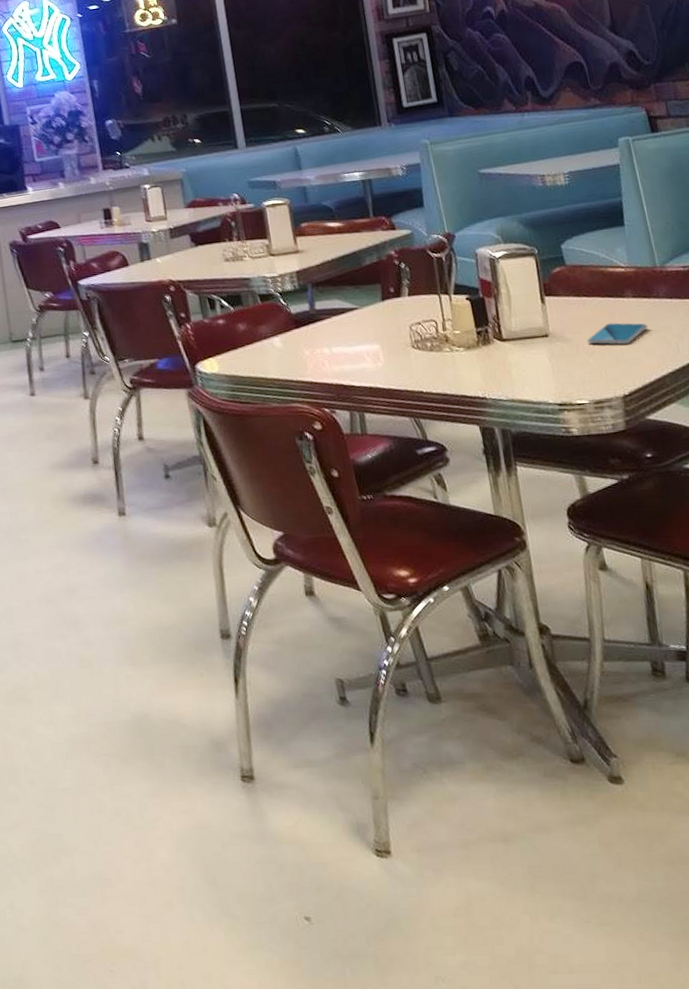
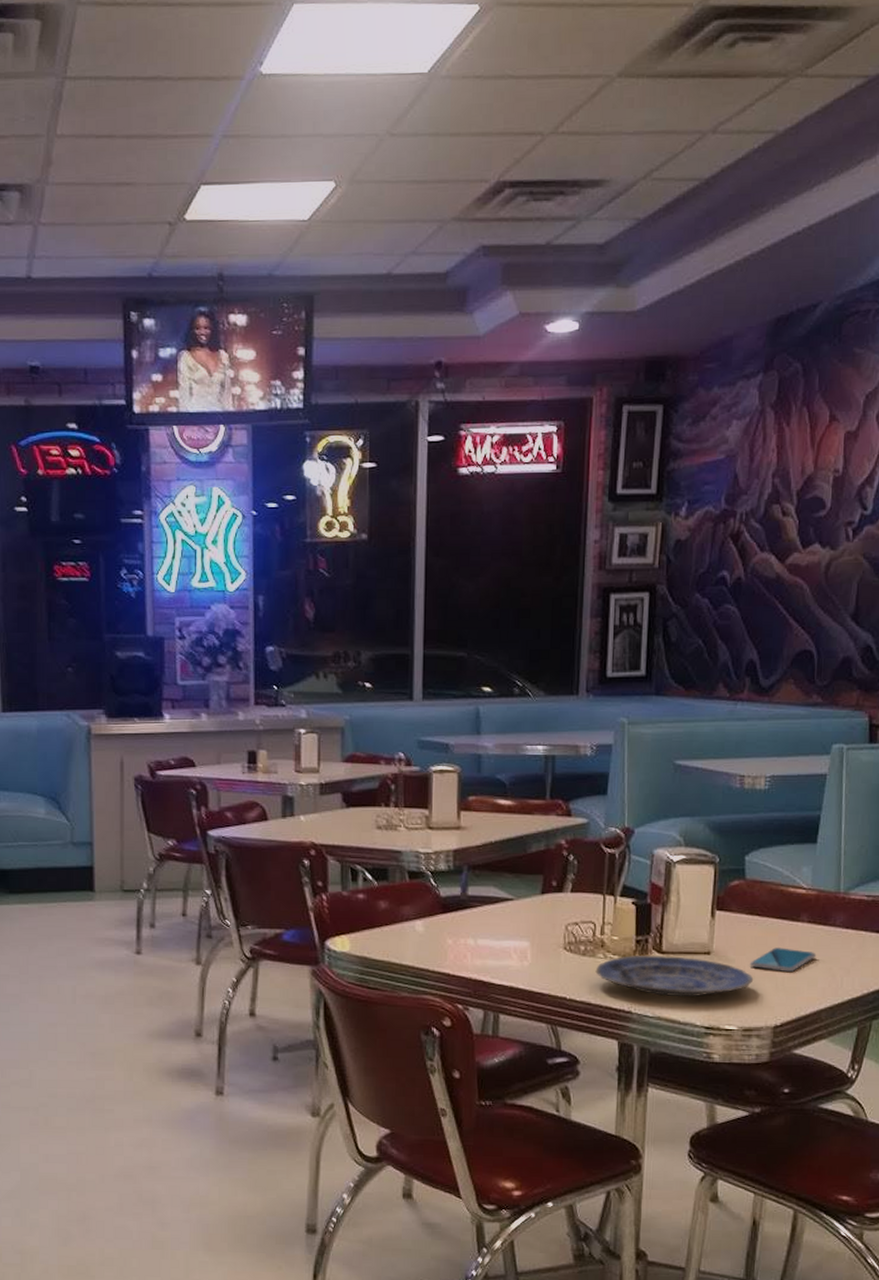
plate: none [445,342,594,380] -> present [595,954,754,997]

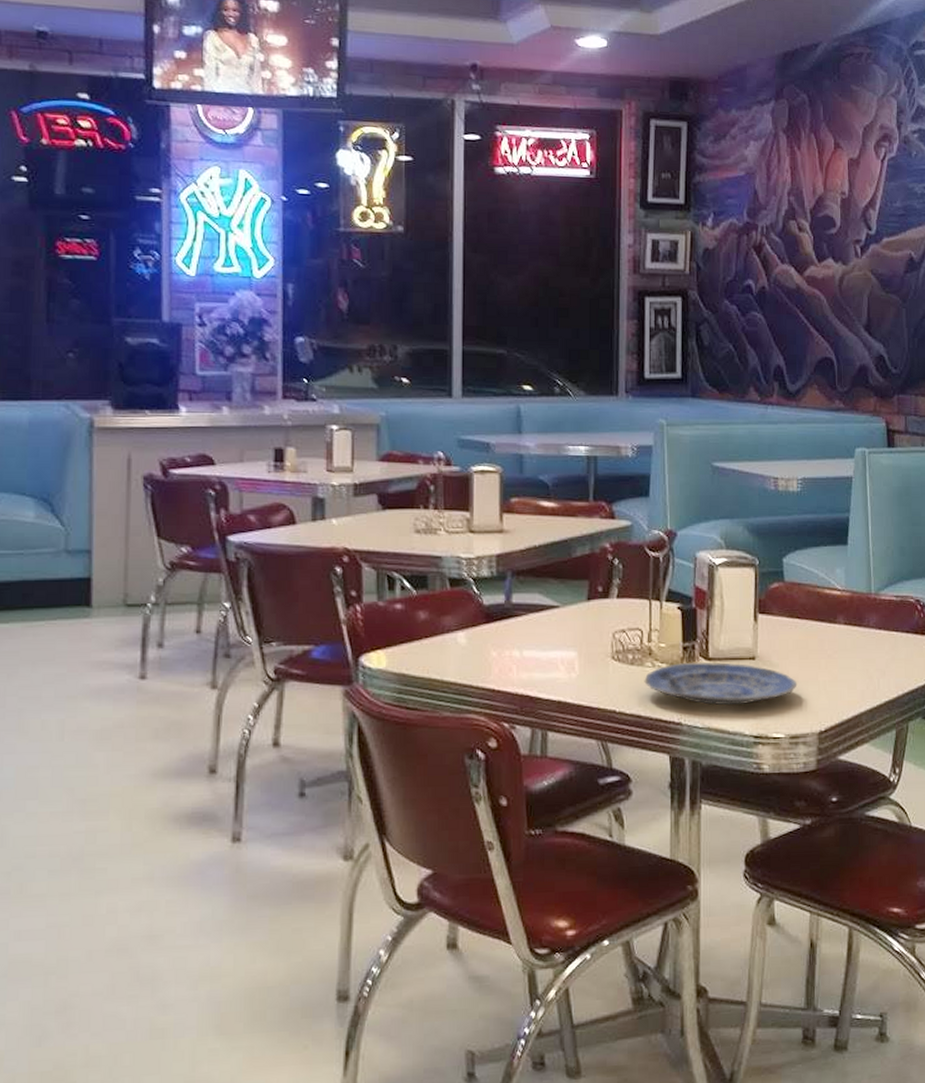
smartphone: present [749,947,817,973] -> none [792,650,854,676]

